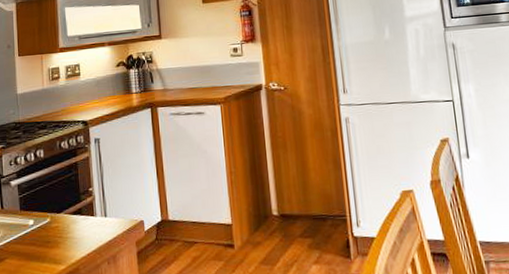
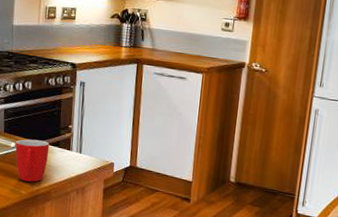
mug: none [34,211,72,262] -> present [15,139,50,182]

